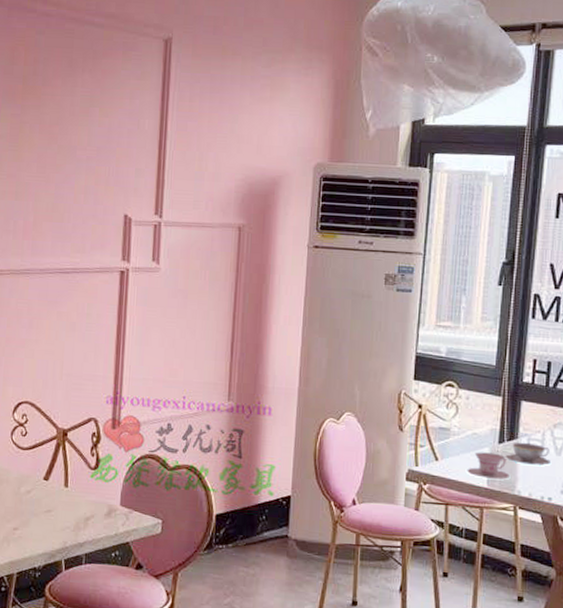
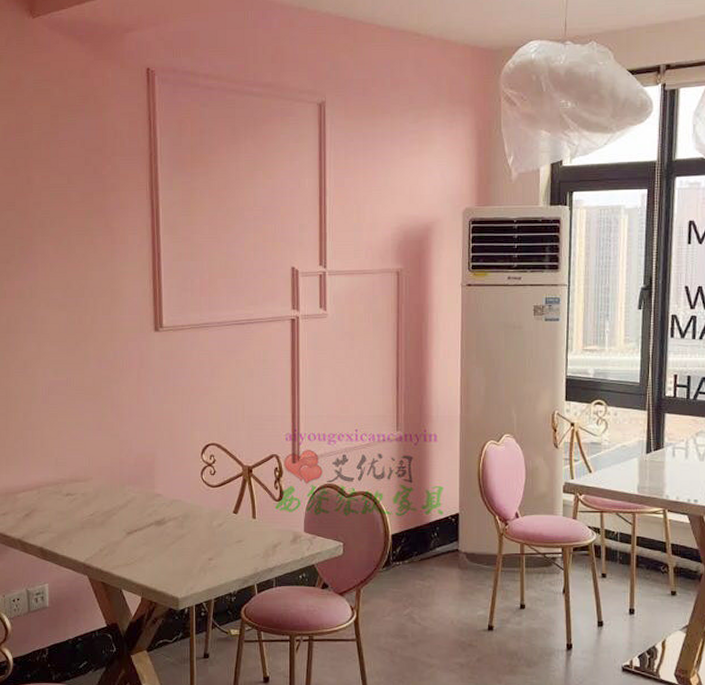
teacup: present [467,452,510,480] -> none [618,462,658,486]
teacup: present [505,442,550,466] -> none [653,451,694,472]

